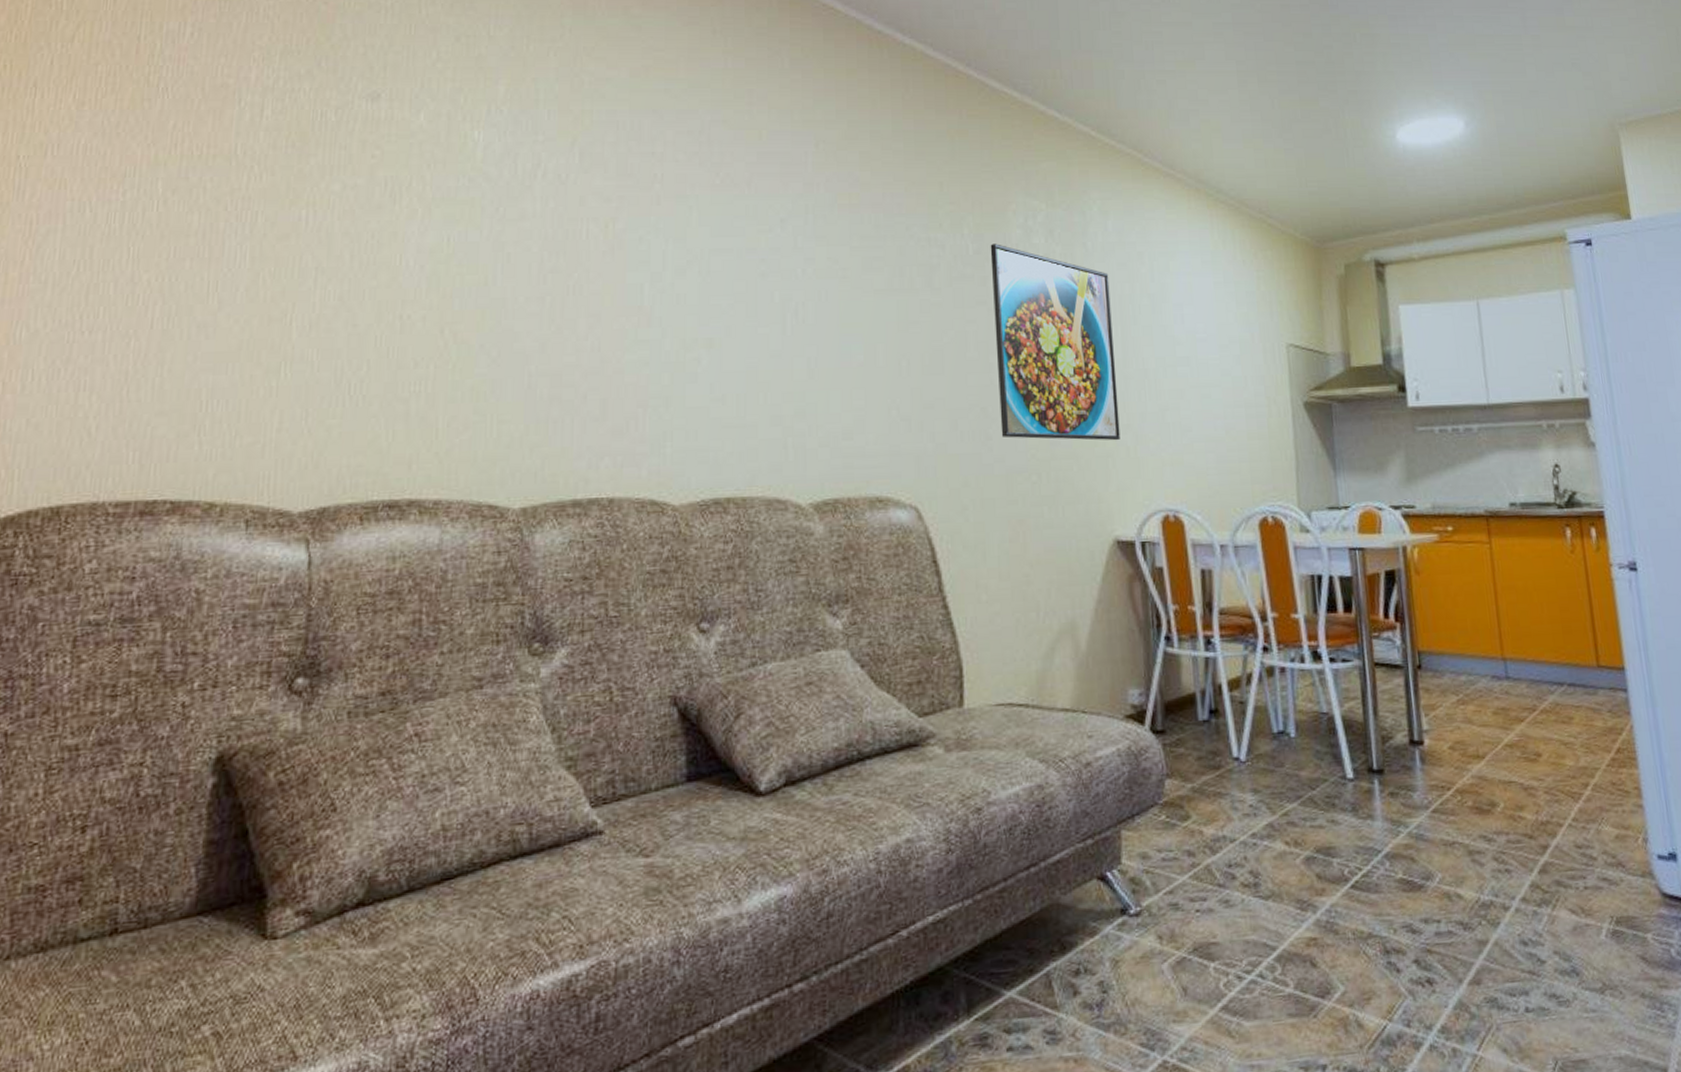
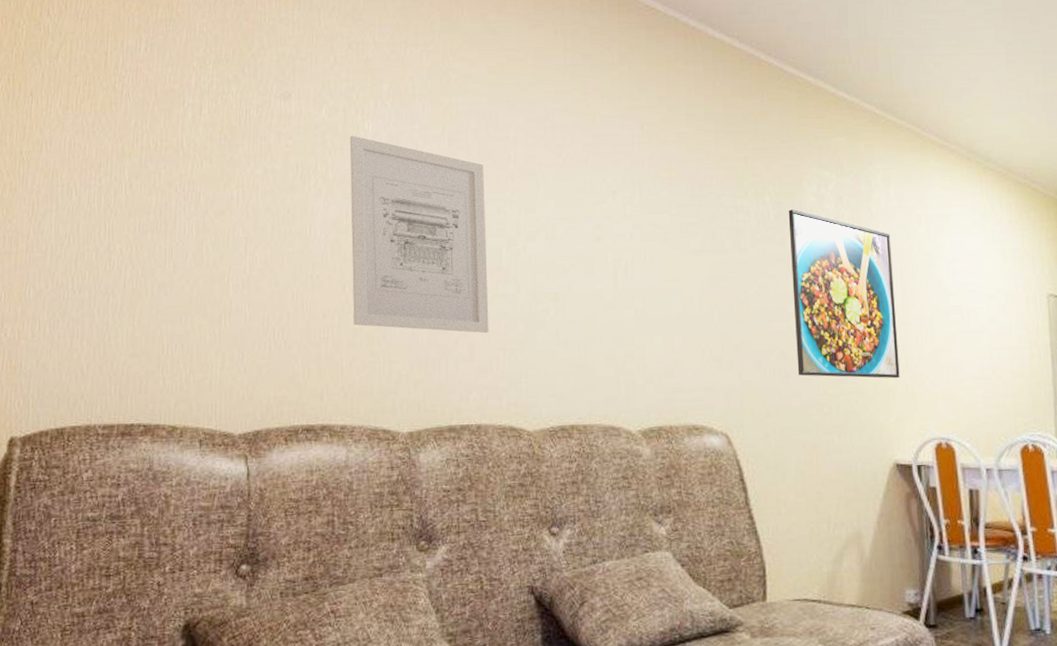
wall art: none [453,146,626,386] -> present [349,135,489,333]

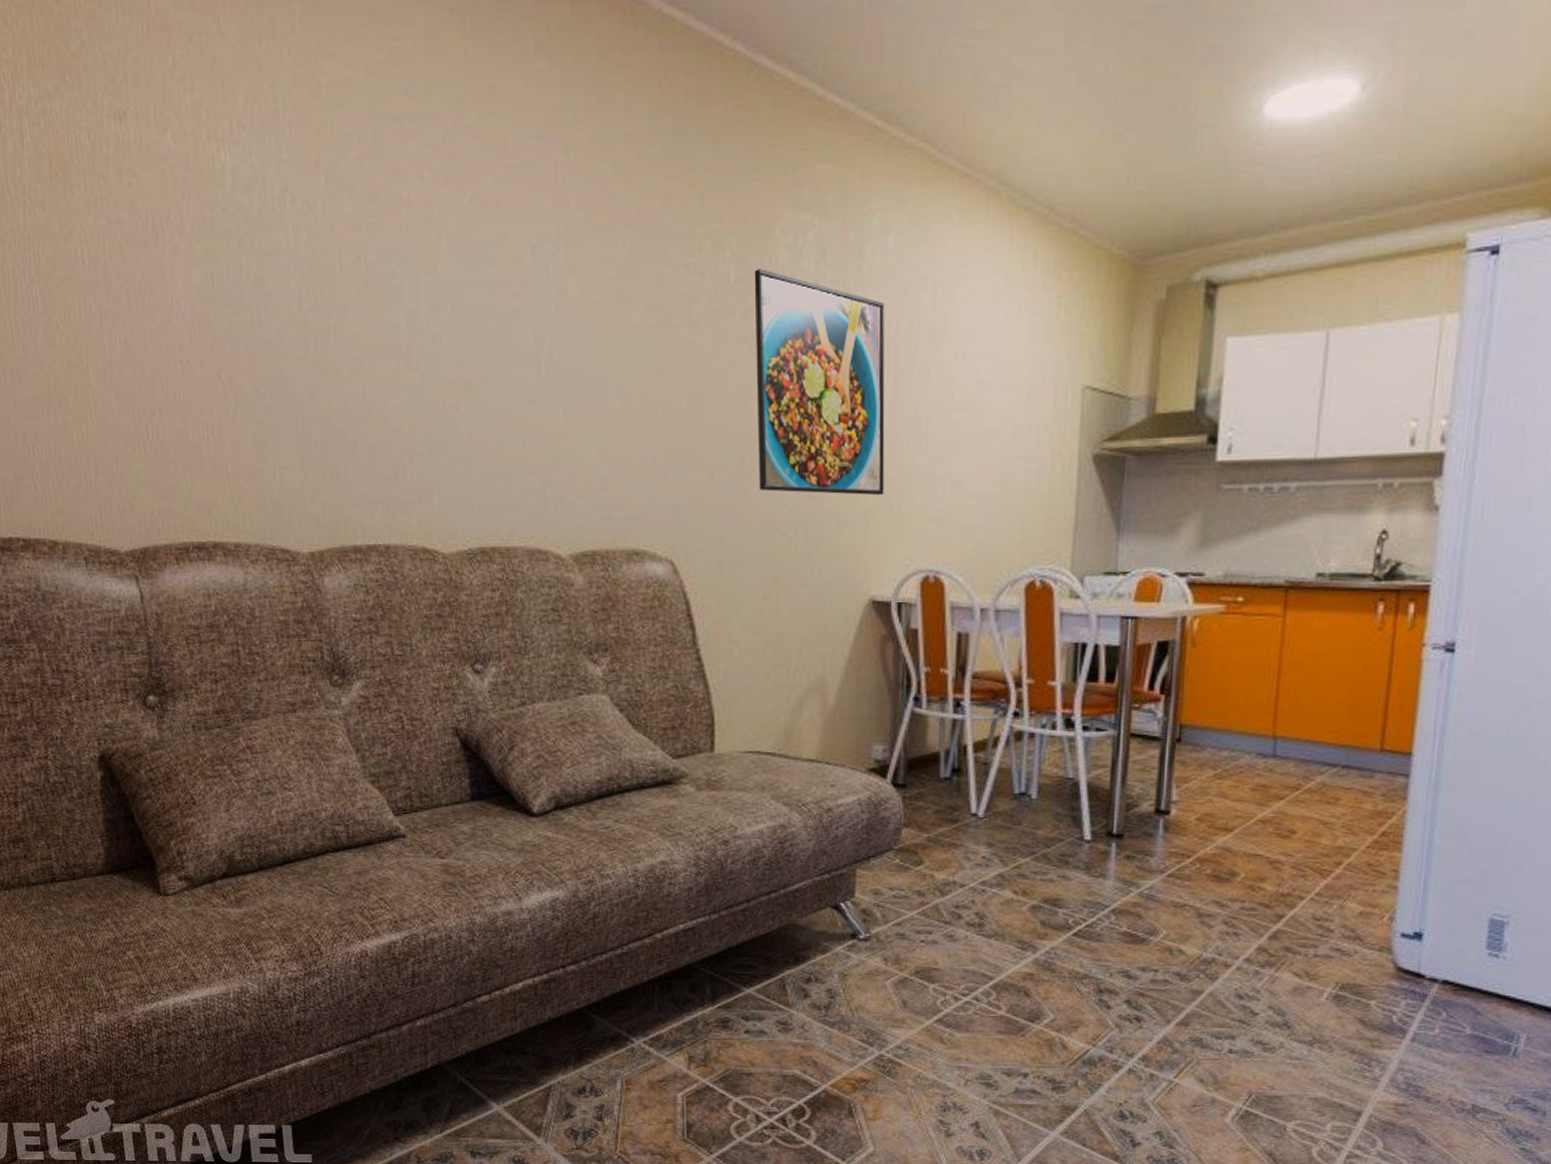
wall art: present [349,135,489,333] -> none [204,170,391,433]

